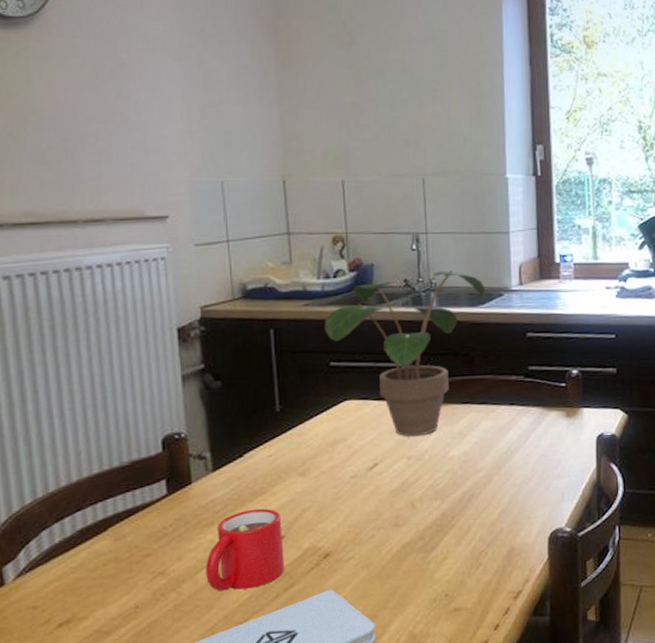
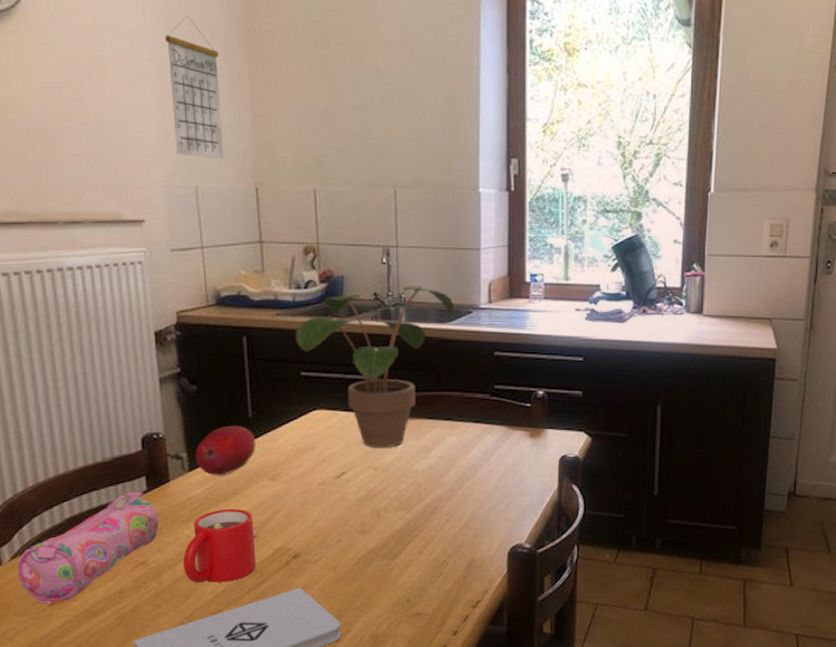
pencil case: none [22,496,179,625] -> present [17,491,159,603]
calendar: none [192,18,251,153] -> present [165,16,224,158]
fruit: none [219,420,284,475] -> present [195,425,256,476]

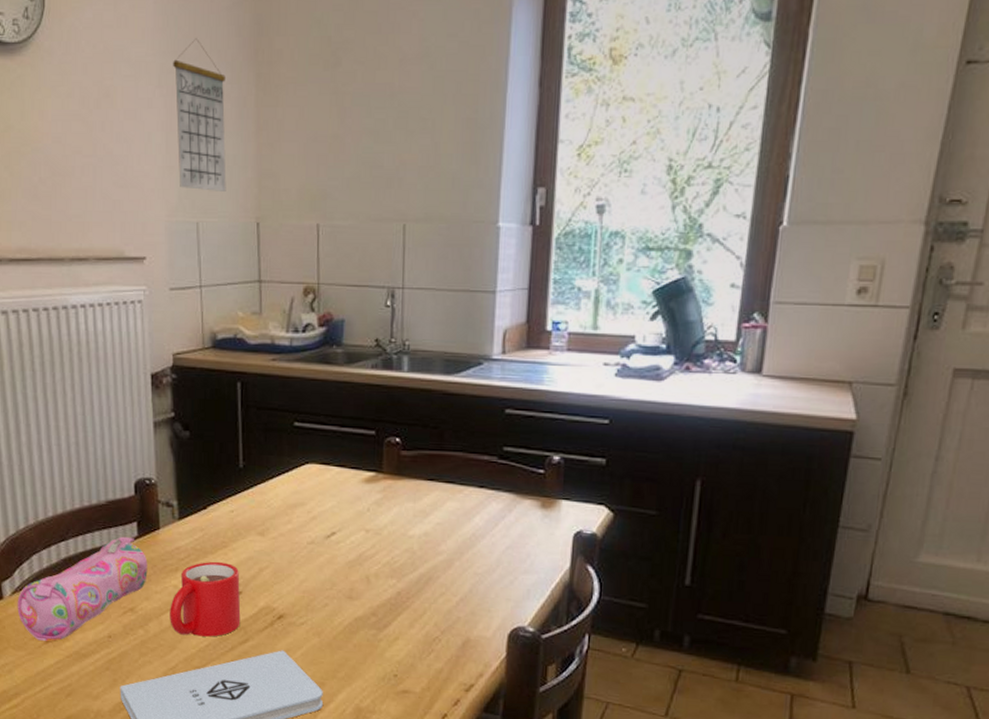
fruit: present [195,425,256,476] -> none [185,475,246,527]
potted plant: present [295,286,454,448] -> none [290,332,463,510]

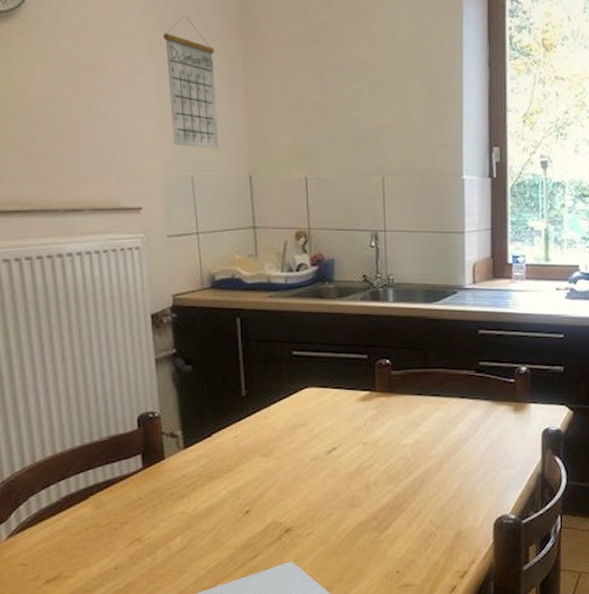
pencil case: present [17,536,148,641] -> none [14,469,154,581]
mug: present [170,561,241,637] -> none [178,484,249,558]

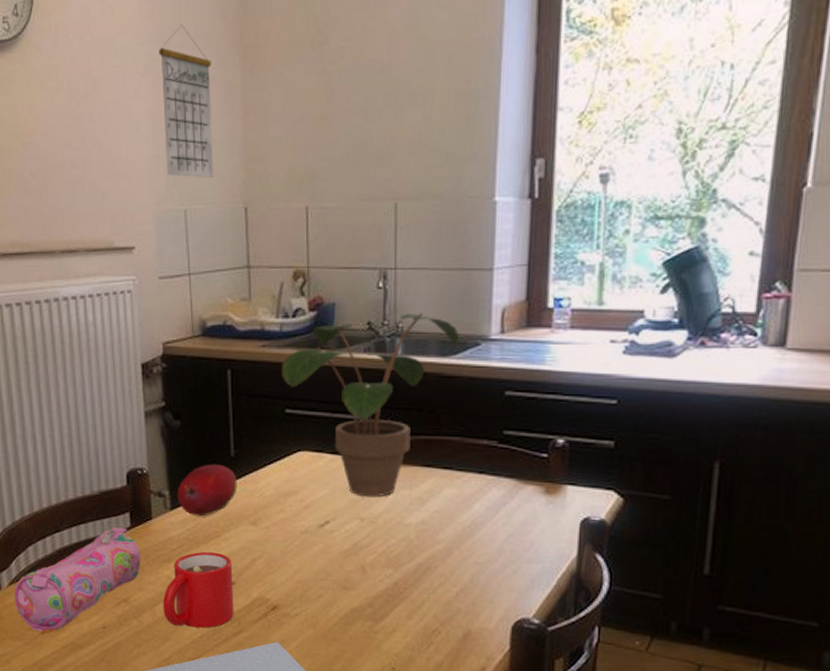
pencil case: none [14,469,154,581] -> present [14,527,141,632]
mug: none [178,484,249,558] -> present [163,551,234,628]
fruit: none [189,403,249,453] -> present [177,464,237,517]
potted plant: none [287,268,440,424] -> present [281,313,459,497]

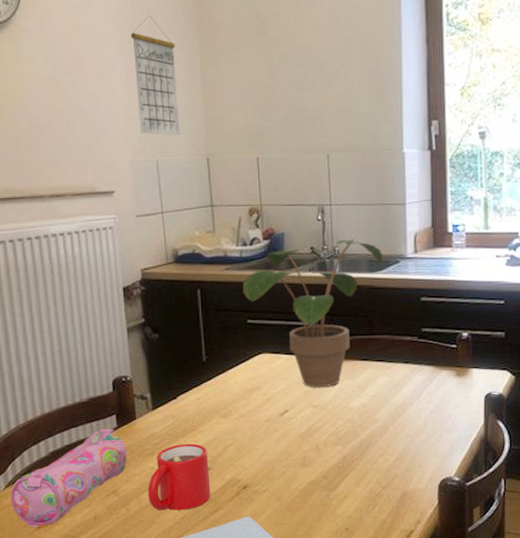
fruit: present [177,464,237,517] -> none [157,368,210,414]

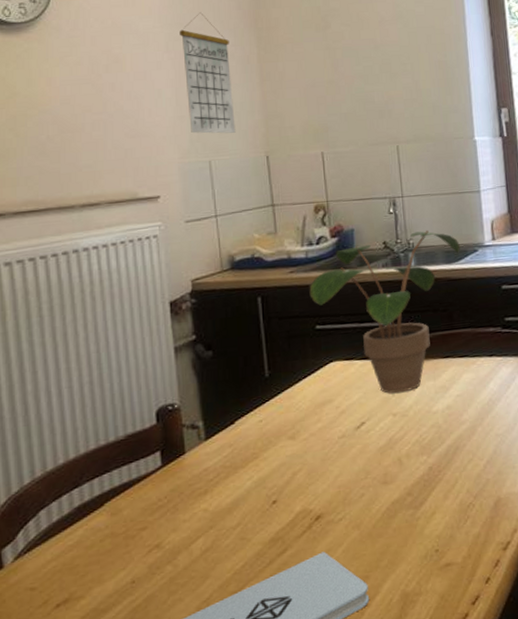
pencil case: present [10,428,127,527] -> none [21,468,174,607]
mug: present [148,443,211,510] -> none [200,474,277,561]

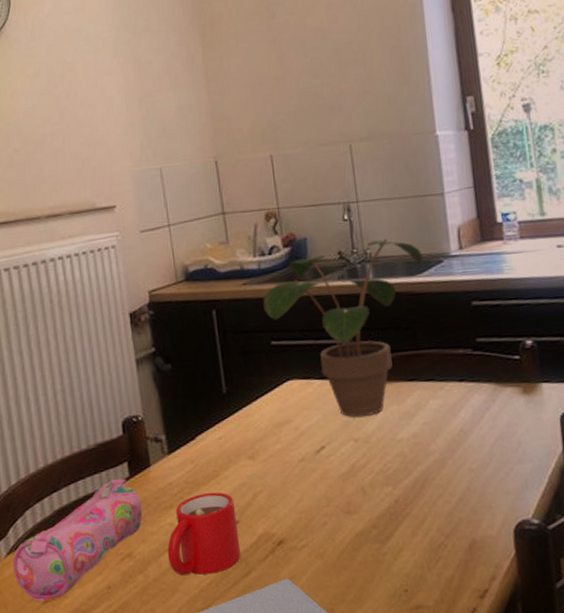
pencil case: none [21,468,174,607] -> present [13,478,142,601]
calendar: present [180,12,236,134] -> none [126,12,184,140]
mug: none [200,474,277,561] -> present [167,492,241,576]

